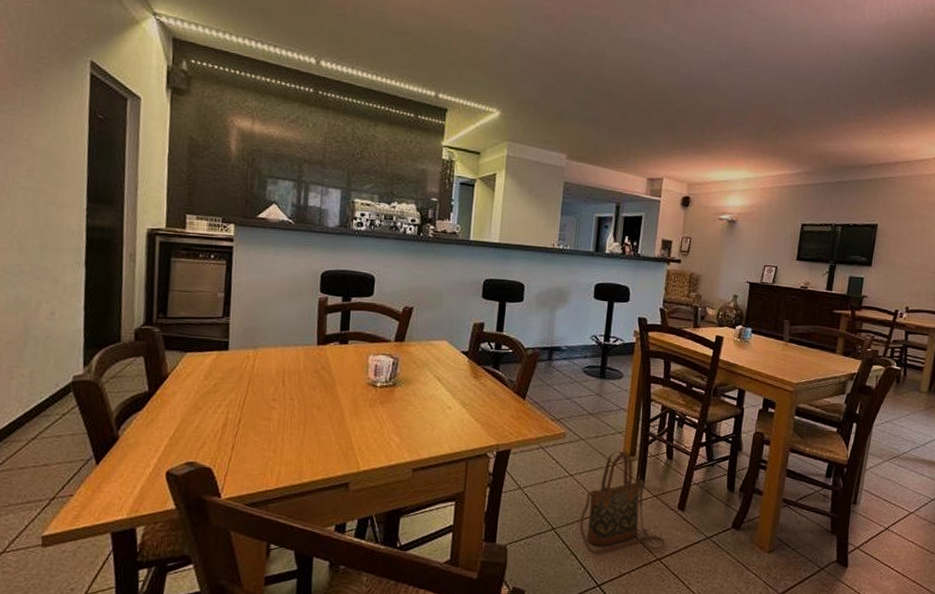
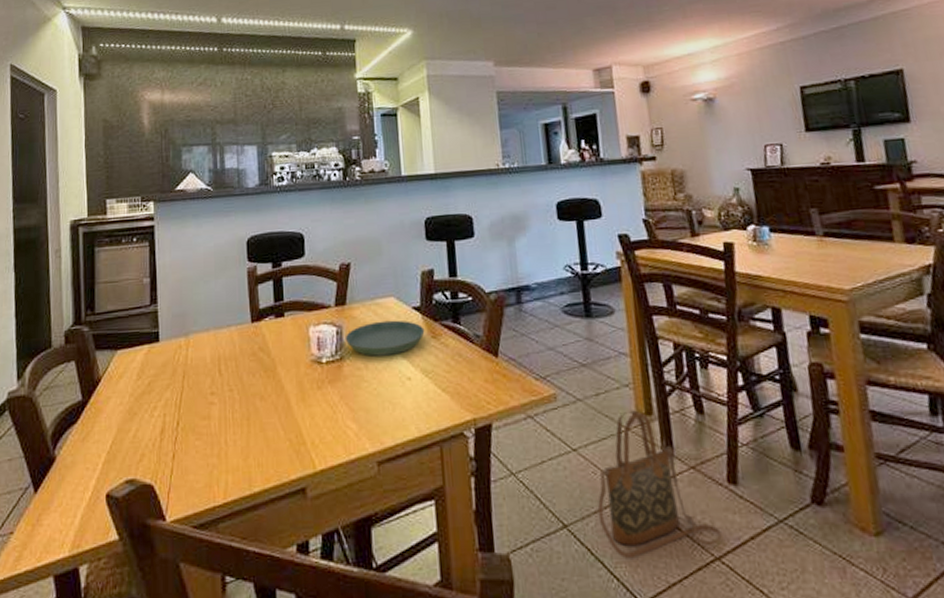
saucer: none [399,359,469,388] -> present [345,320,425,356]

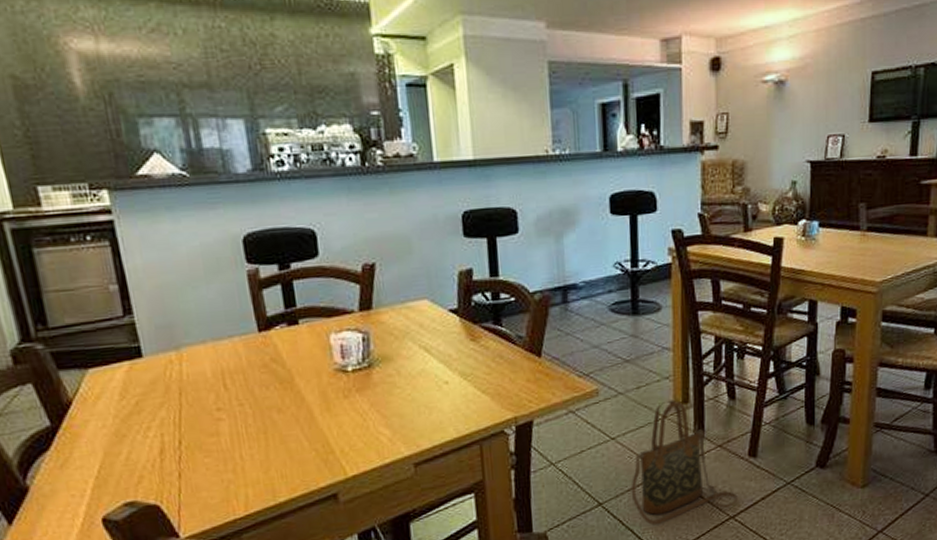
saucer: present [345,320,425,356] -> none [372,323,463,362]

